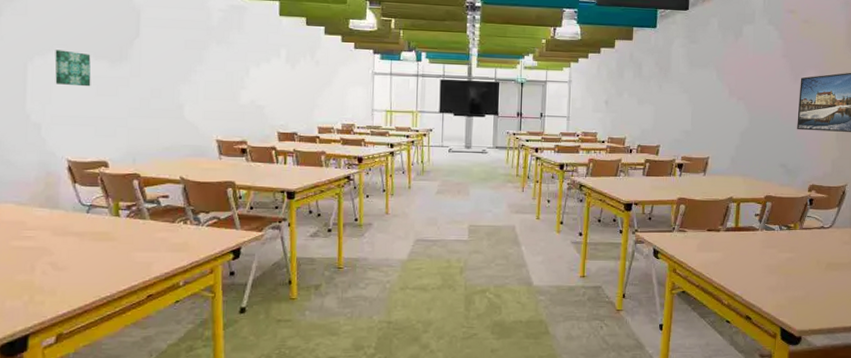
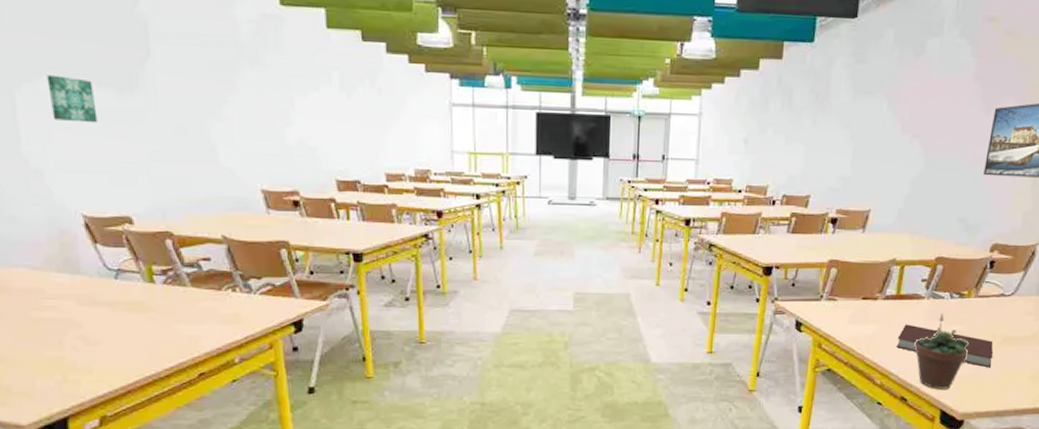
notebook: none [739,252,820,290] -> present [896,324,994,368]
succulent plant: none [753,243,800,309] -> present [914,314,970,389]

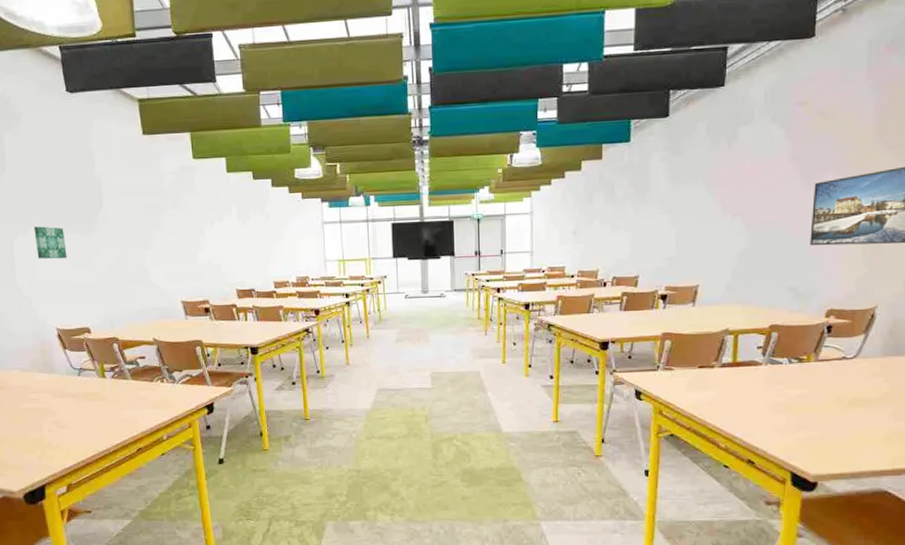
notebook: present [896,324,994,368] -> none [738,389,841,430]
succulent plant: present [914,314,970,389] -> none [756,378,815,452]

